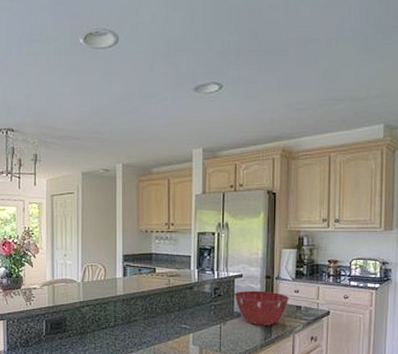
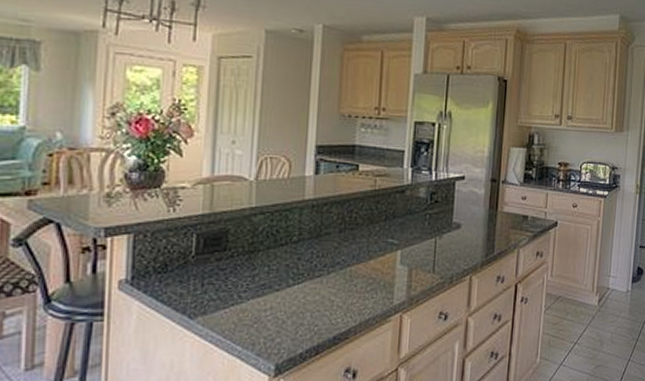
mixing bowl: present [234,290,290,326] -> none [453,196,516,239]

